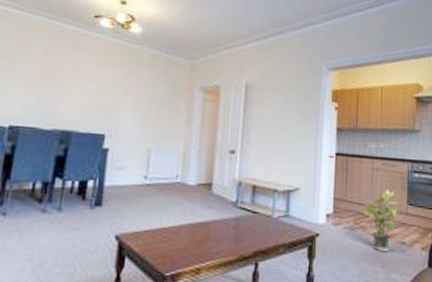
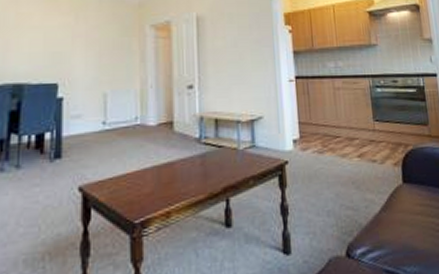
potted plant: present [364,189,400,252] -> none [330,108,367,173]

